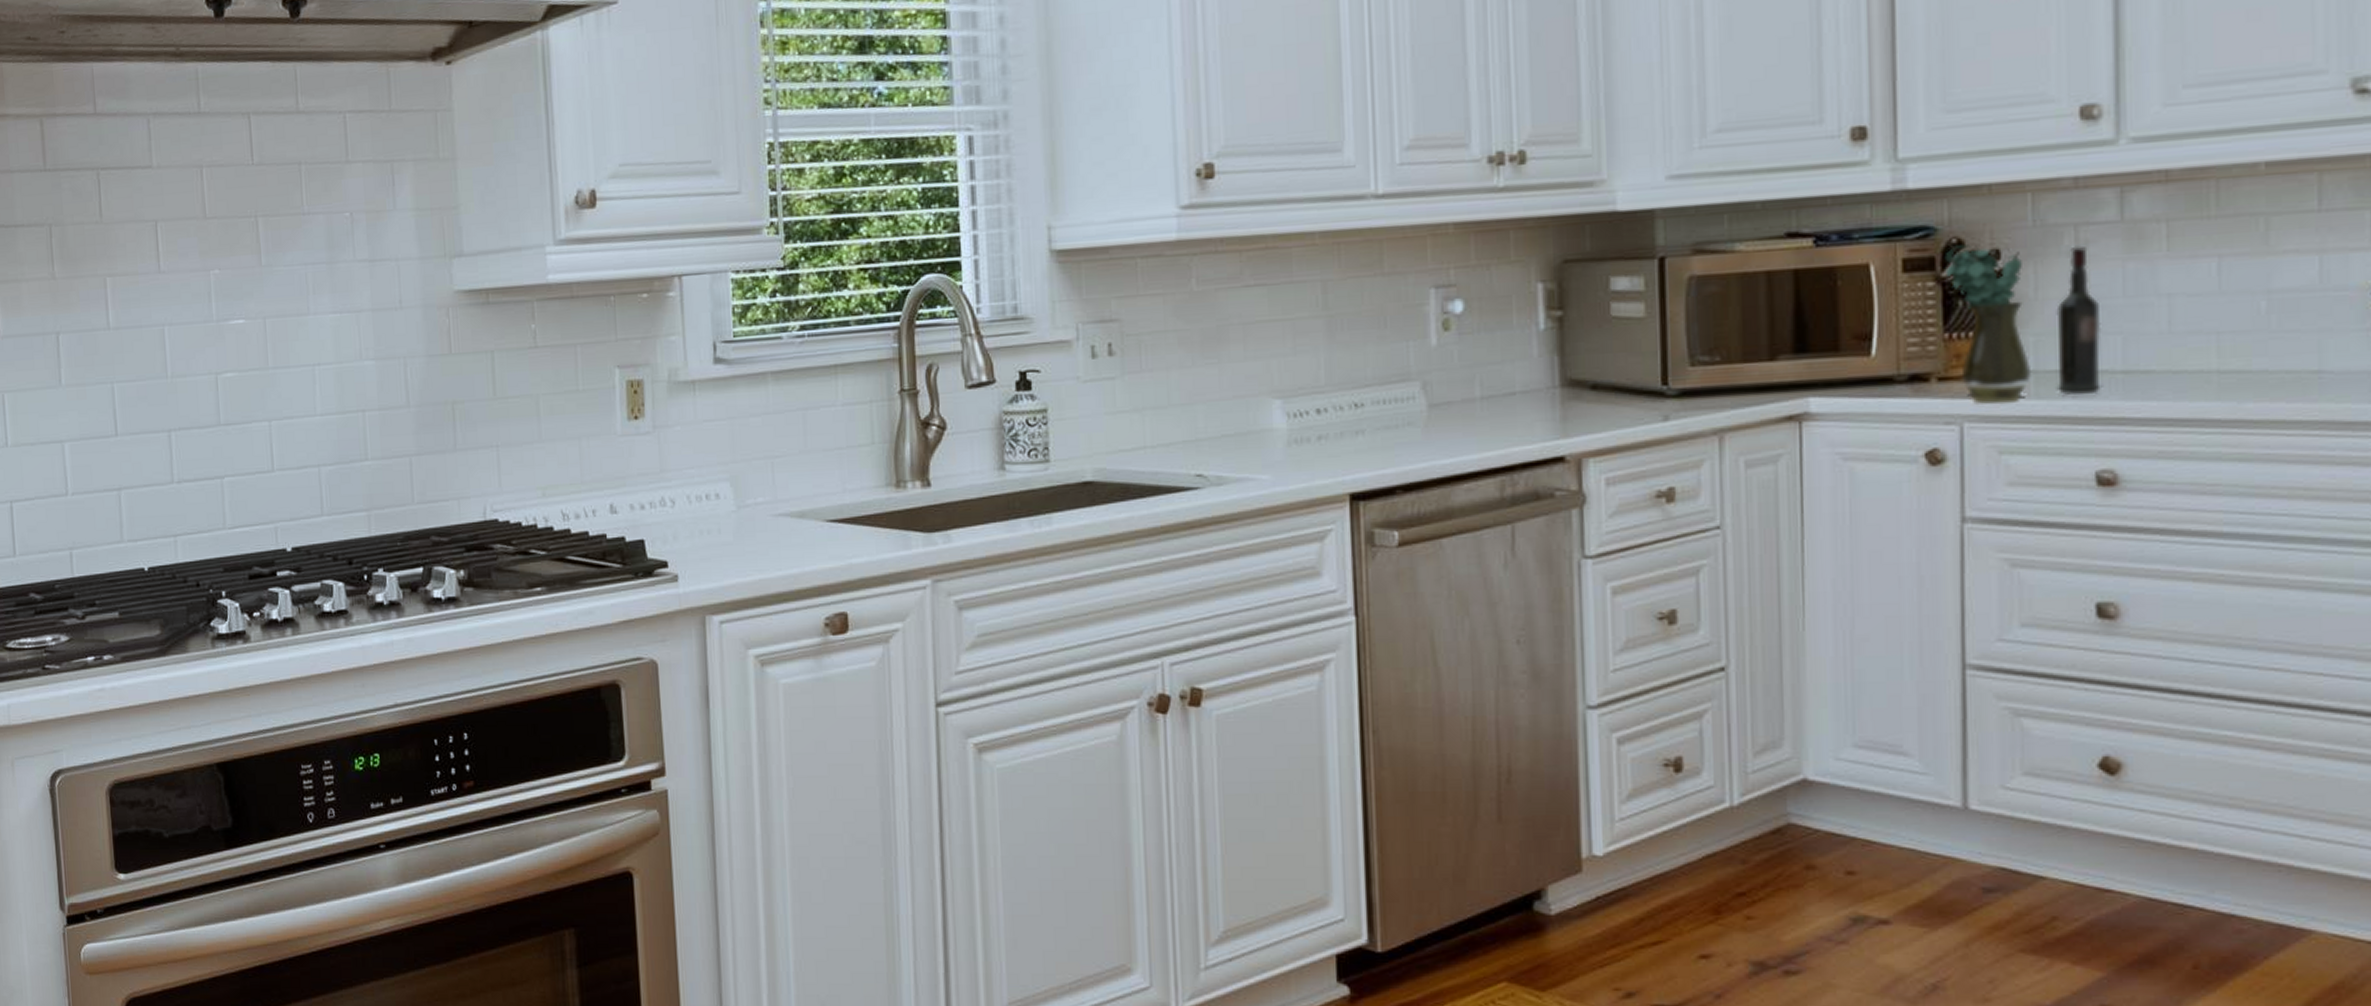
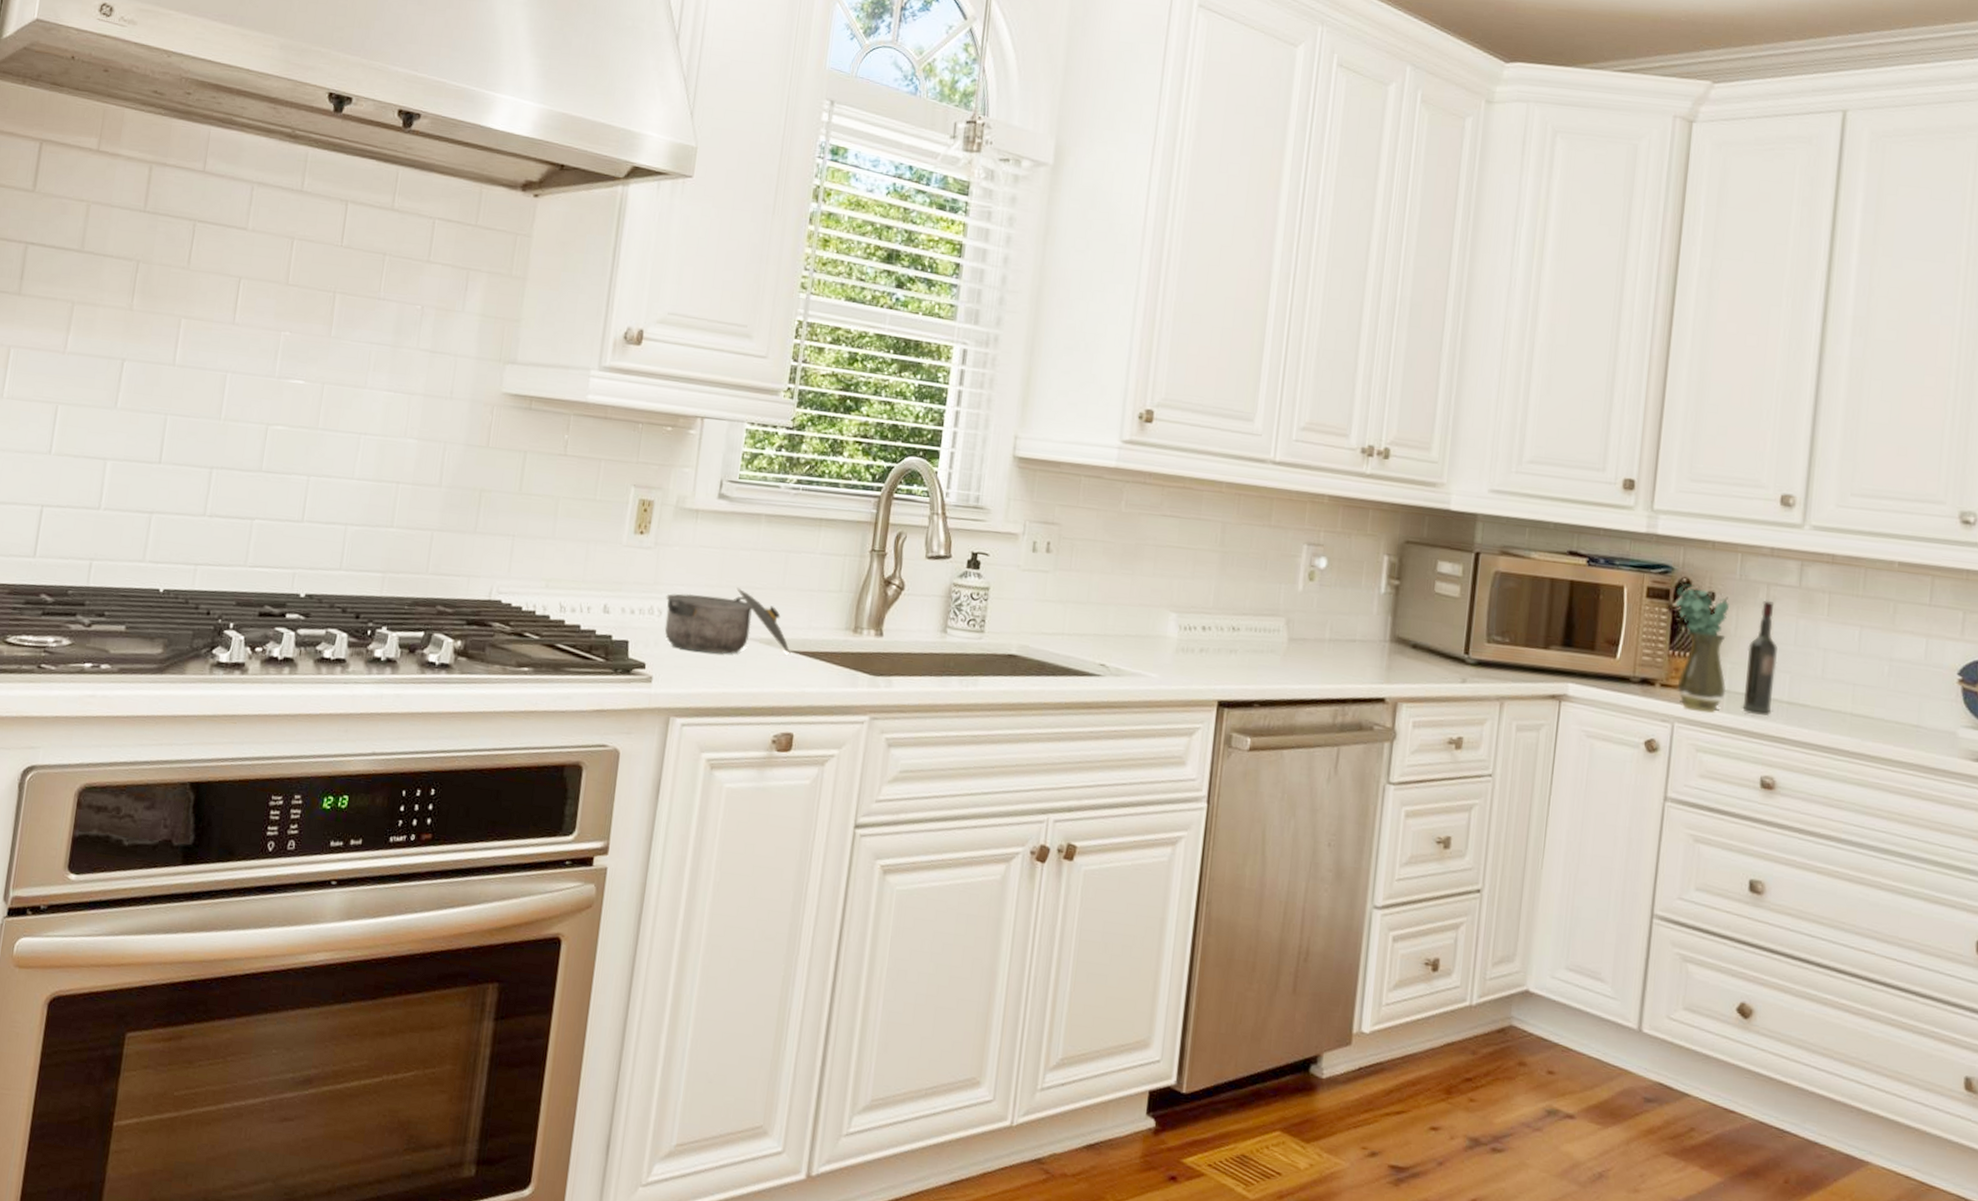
cooking pot: none [676,459,828,539] -> present [664,587,791,655]

